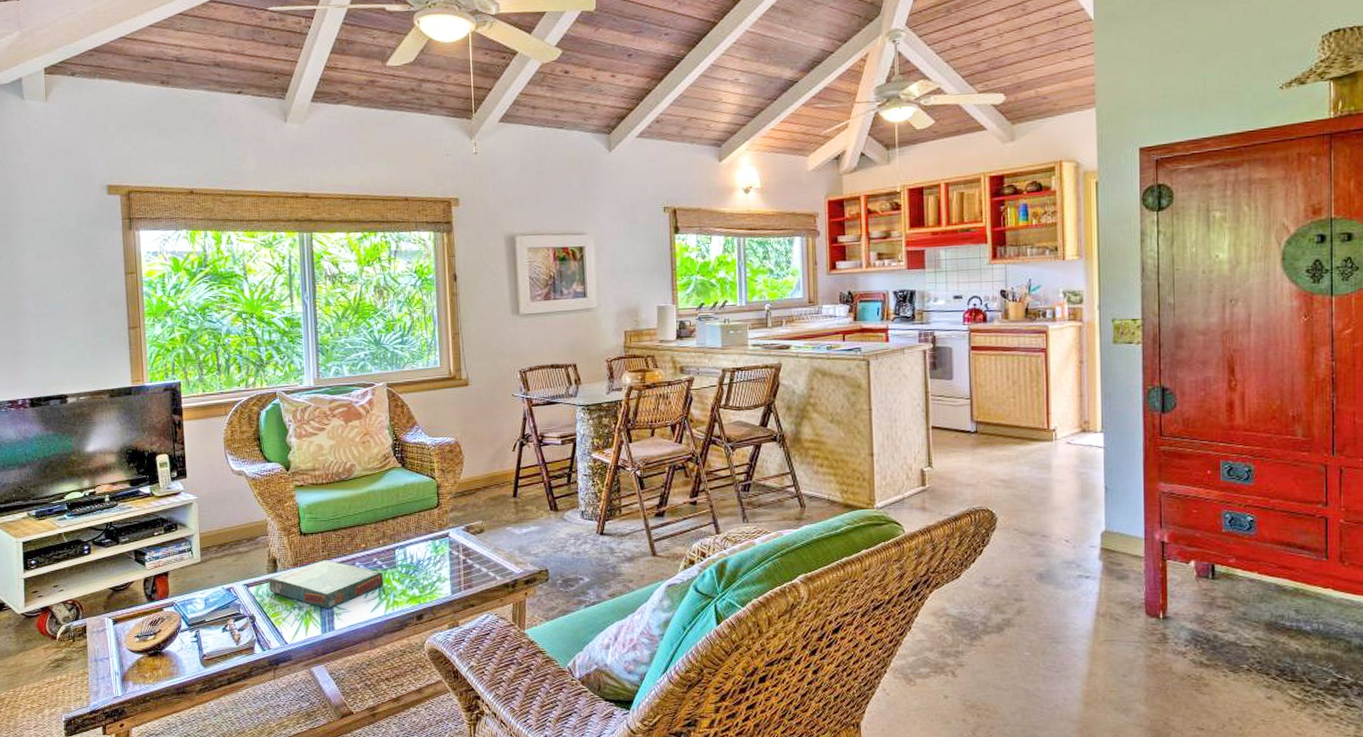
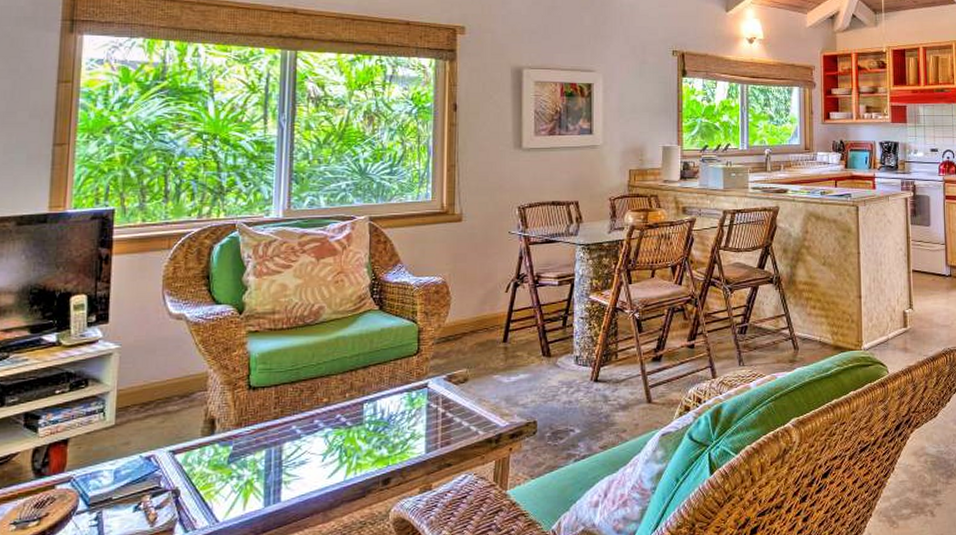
board game: present [269,559,384,609] -> none [202,417,346,477]

